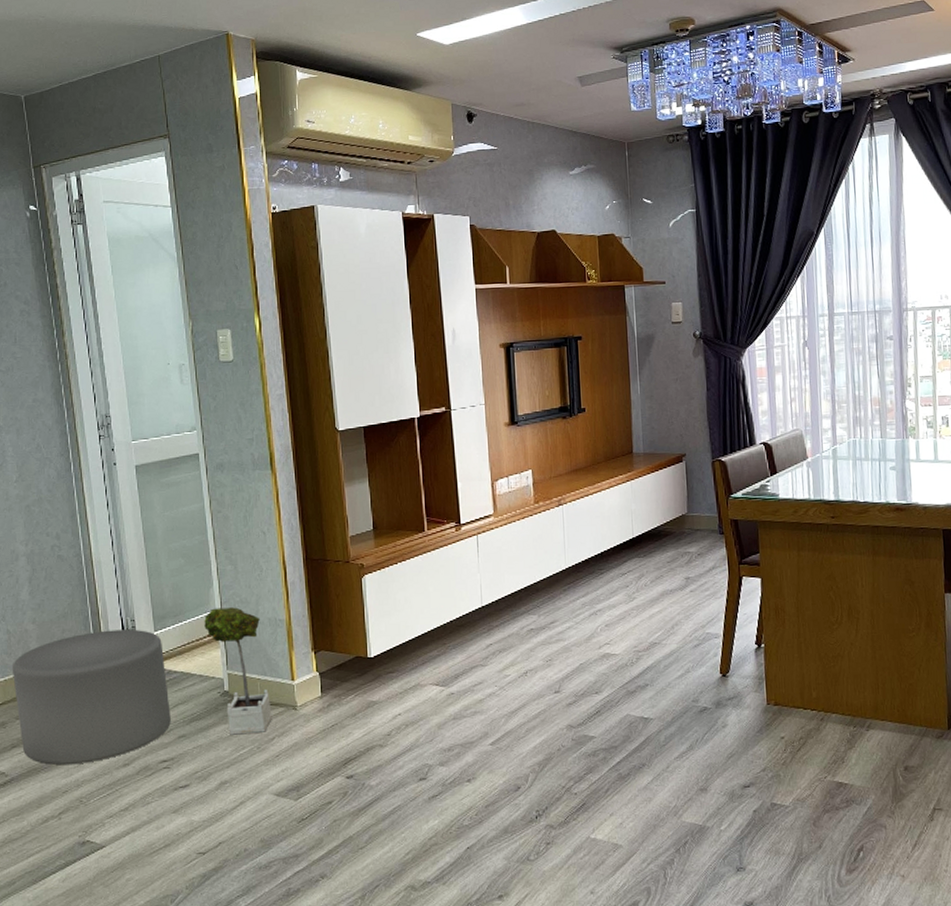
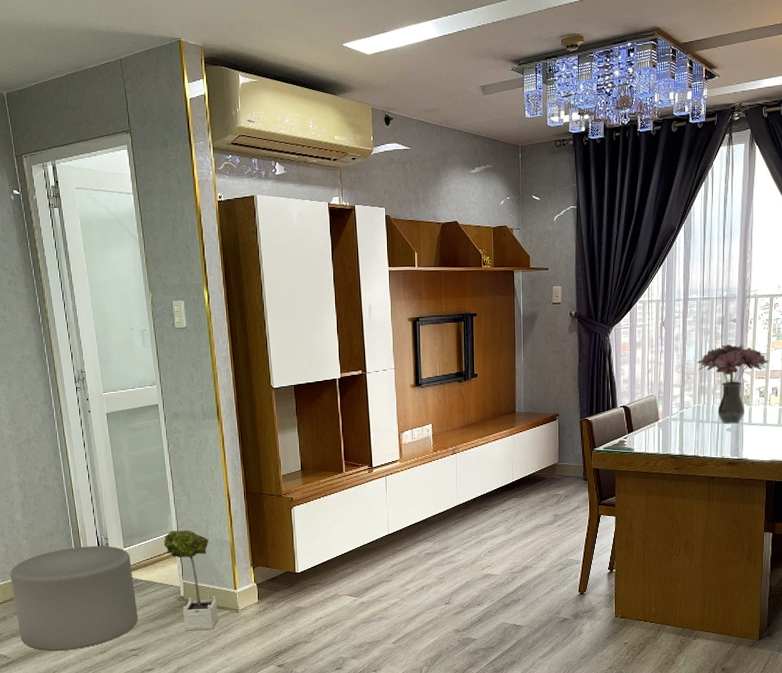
flower arrangement: none [849,365,936,461] -> present [697,344,769,424]

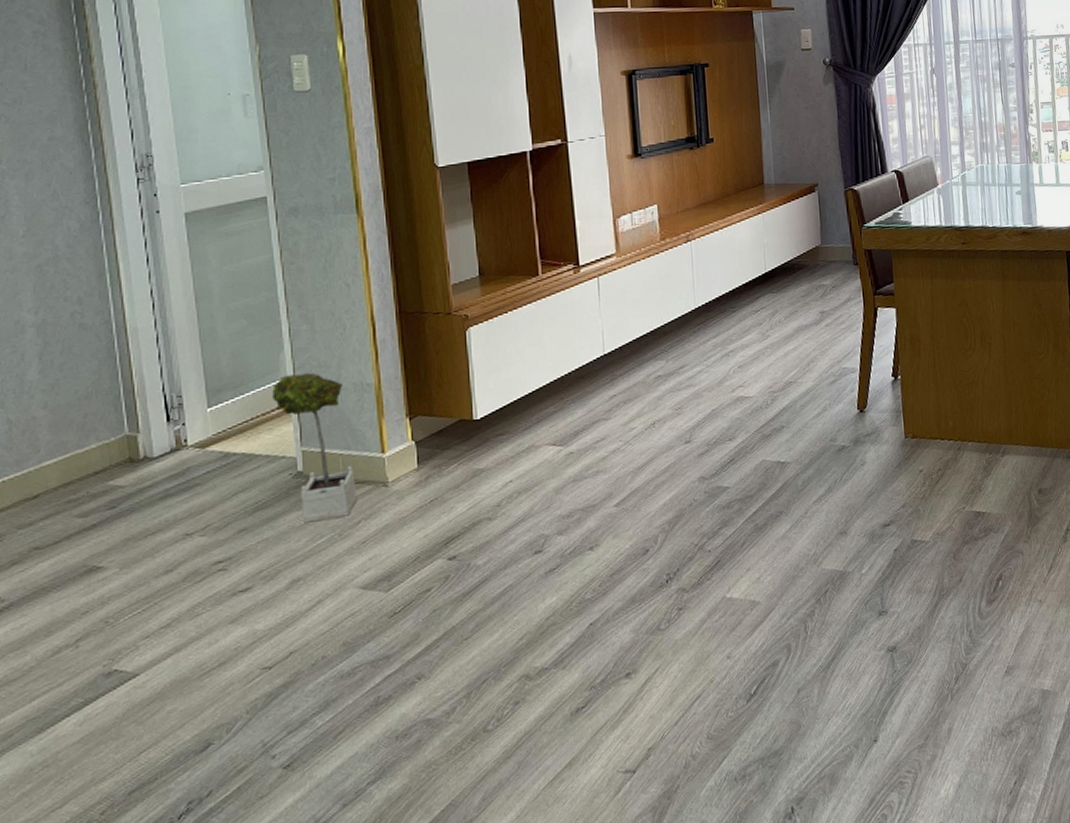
pouf: present [10,546,138,651] -> none [12,406,228,582]
flower arrangement: present [697,344,769,424] -> none [975,92,1055,186]

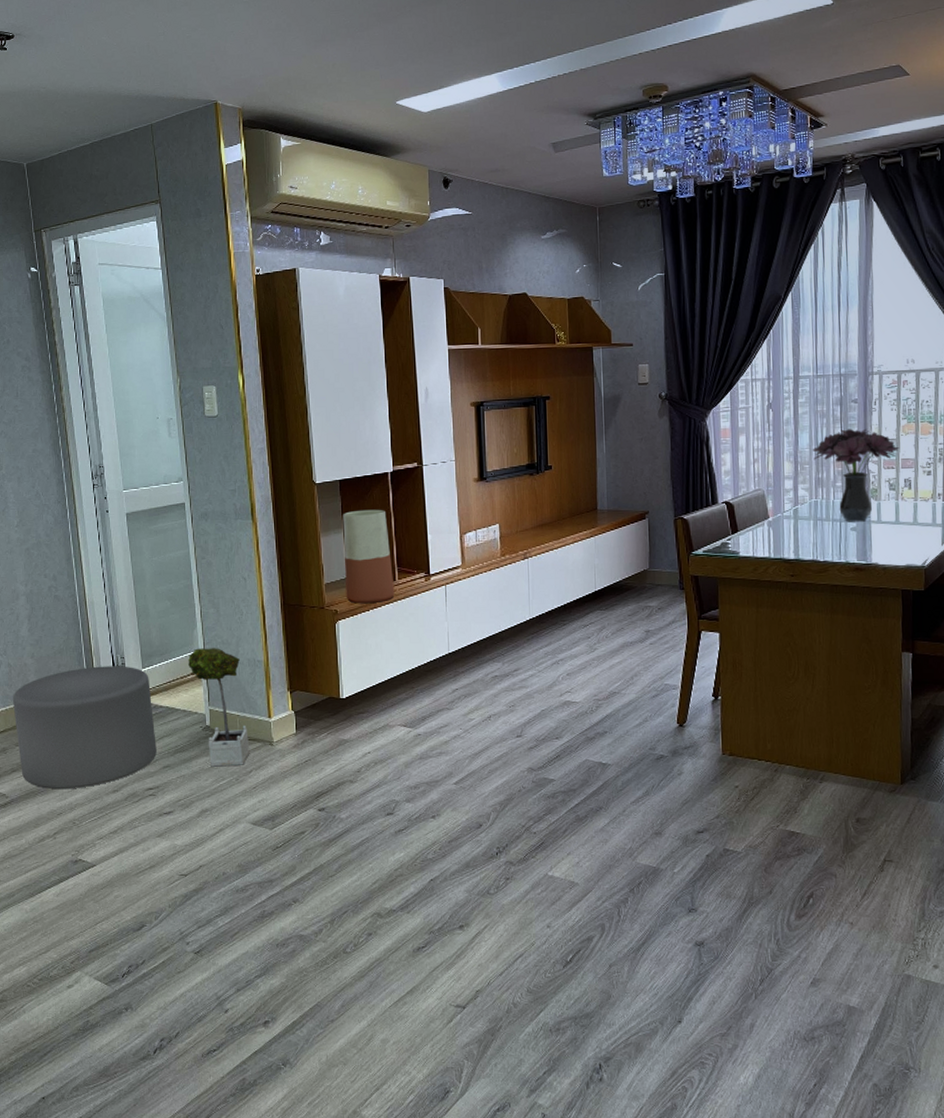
pouf: none [12,406,228,582] -> present [12,666,157,789]
vase: none [472,194,538,306] -> present [343,509,395,604]
flower arrangement: none [975,92,1055,186] -> present [812,428,899,522]

